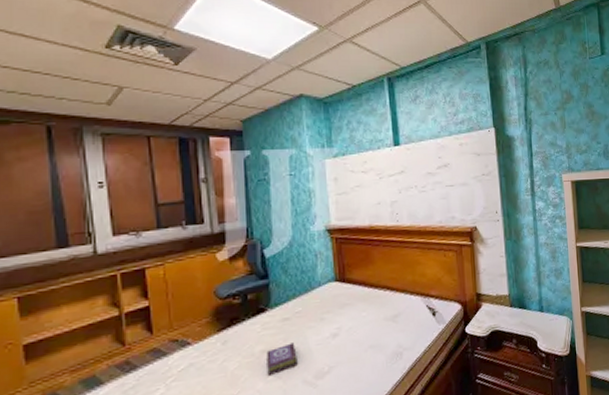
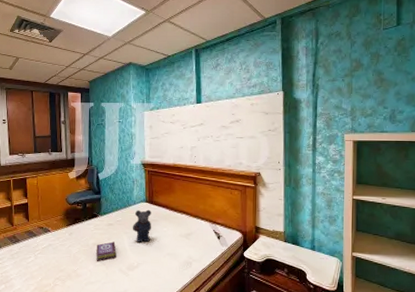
bear: none [318,290,345,338] -> present [132,209,151,243]

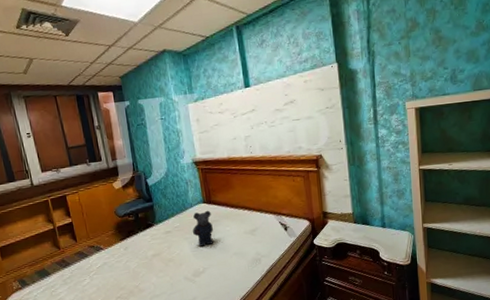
book: present [96,241,117,261] -> none [156,249,180,273]

